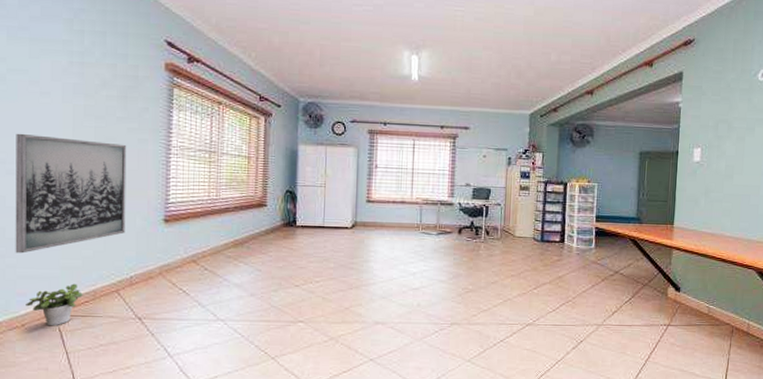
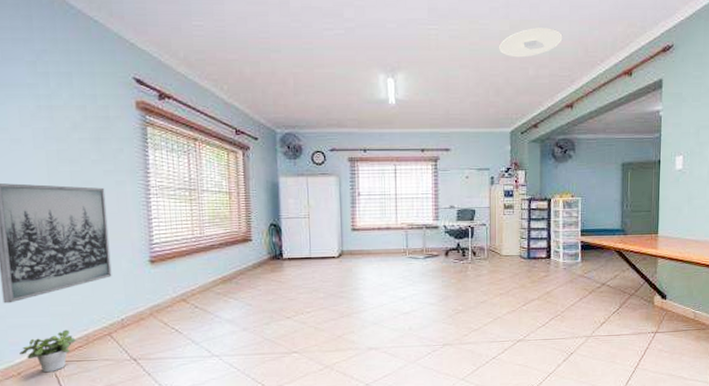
ceiling light: none [523,15,586,43] -> present [499,28,563,58]

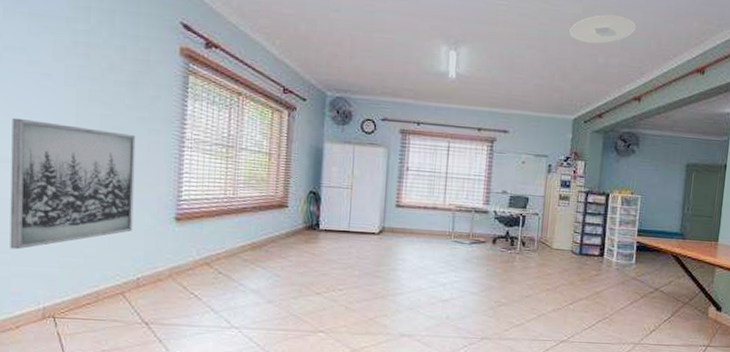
potted plant: present [19,329,76,373] -> none [21,283,84,329]

